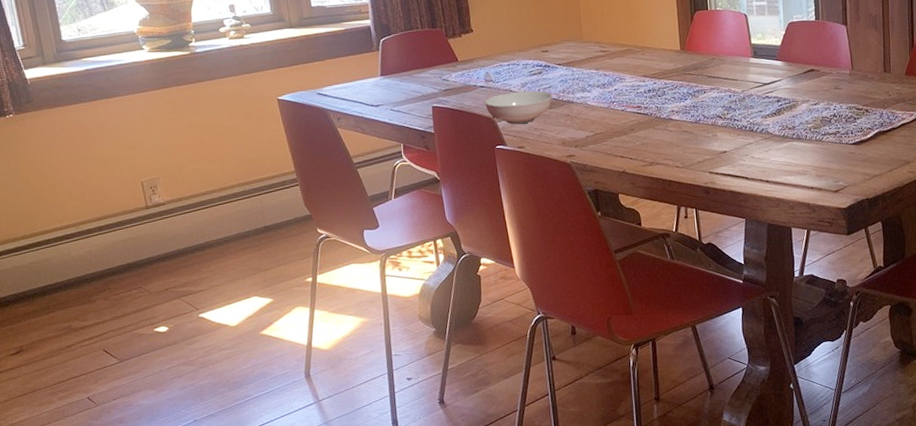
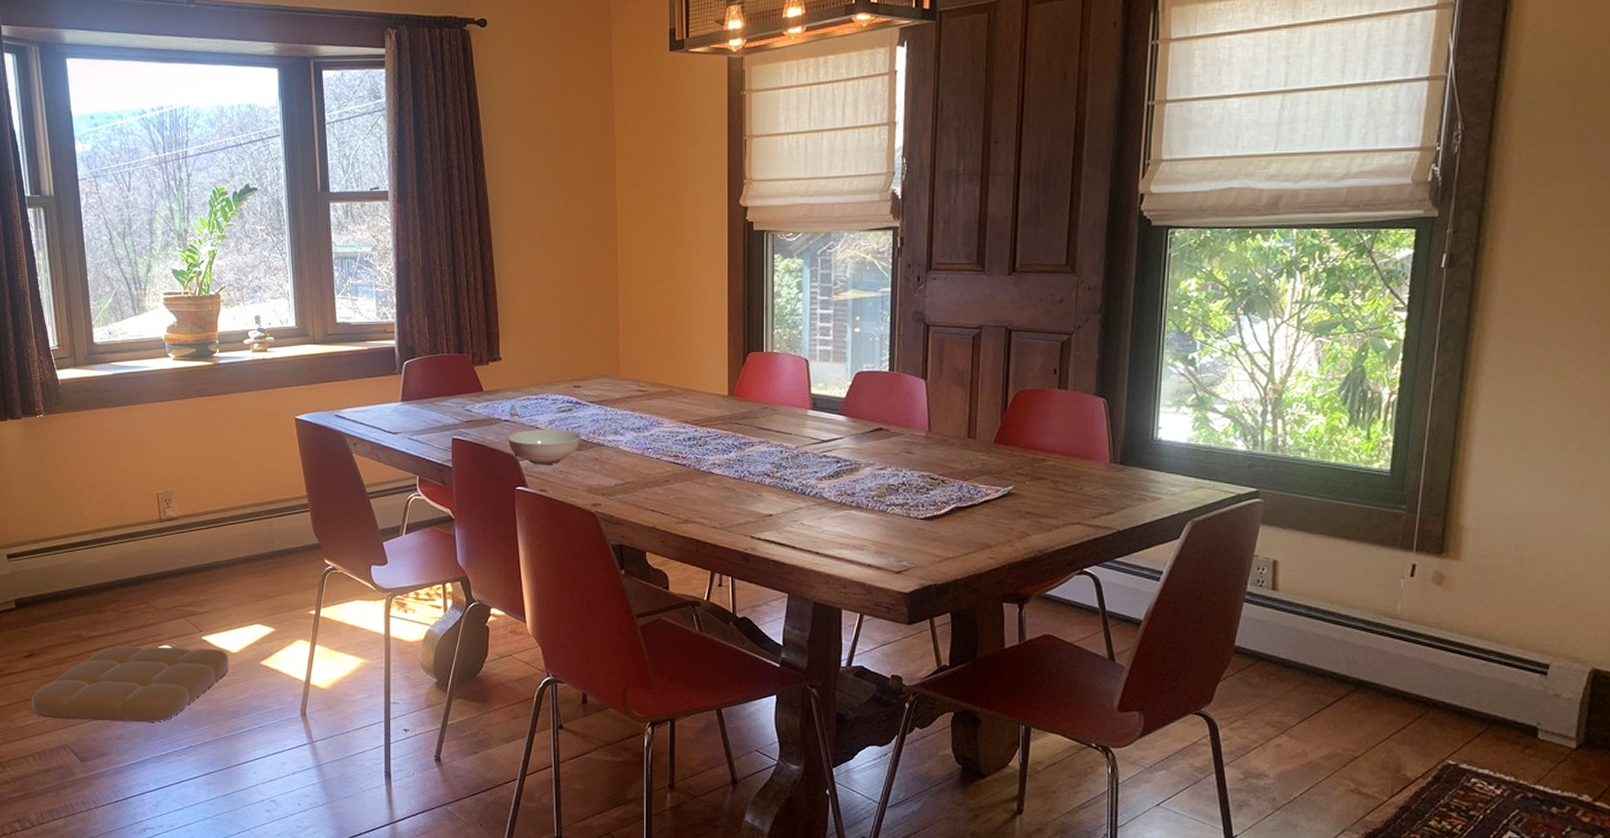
seat cushion: none [23,324,230,411] -> present [31,645,230,723]

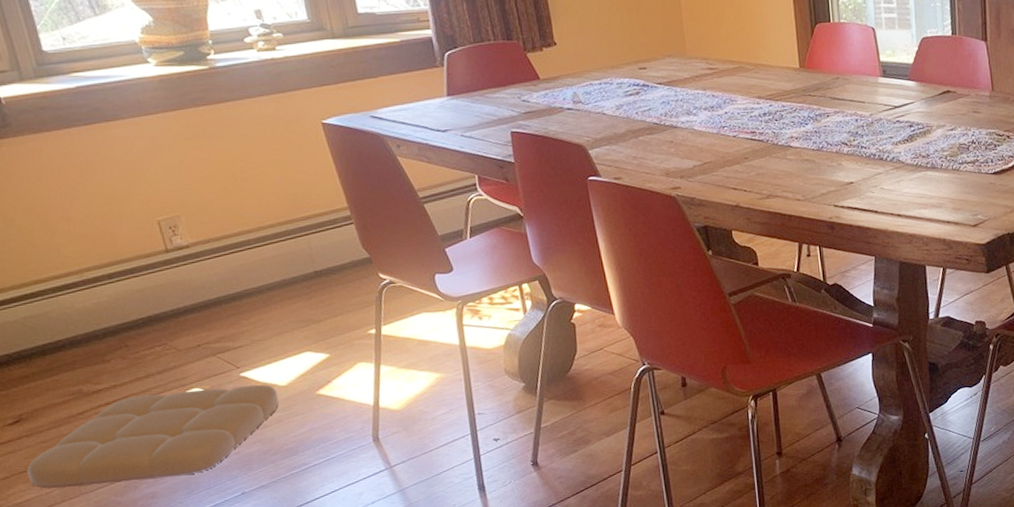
bowl: present [507,430,582,465] -> none [572,114,653,153]

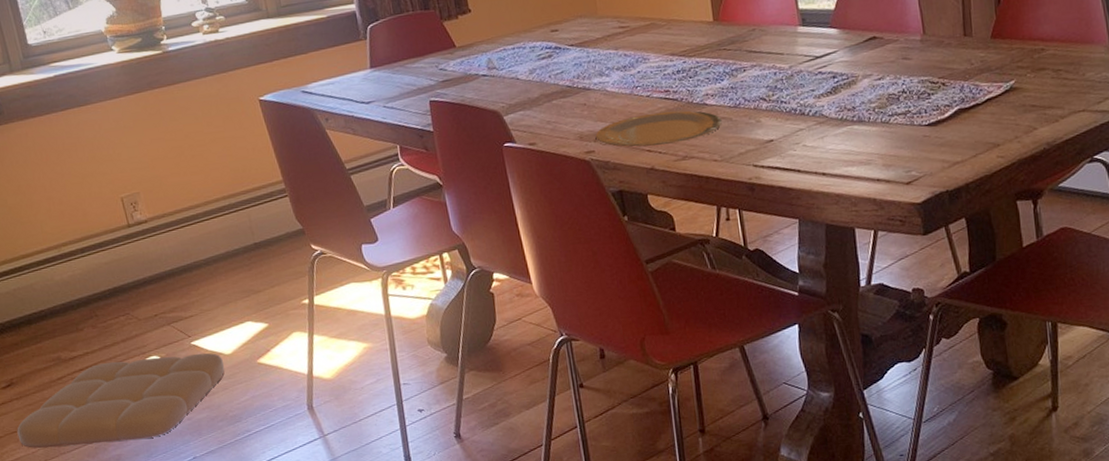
plate: none [681,151,806,185] -> present [595,110,722,148]

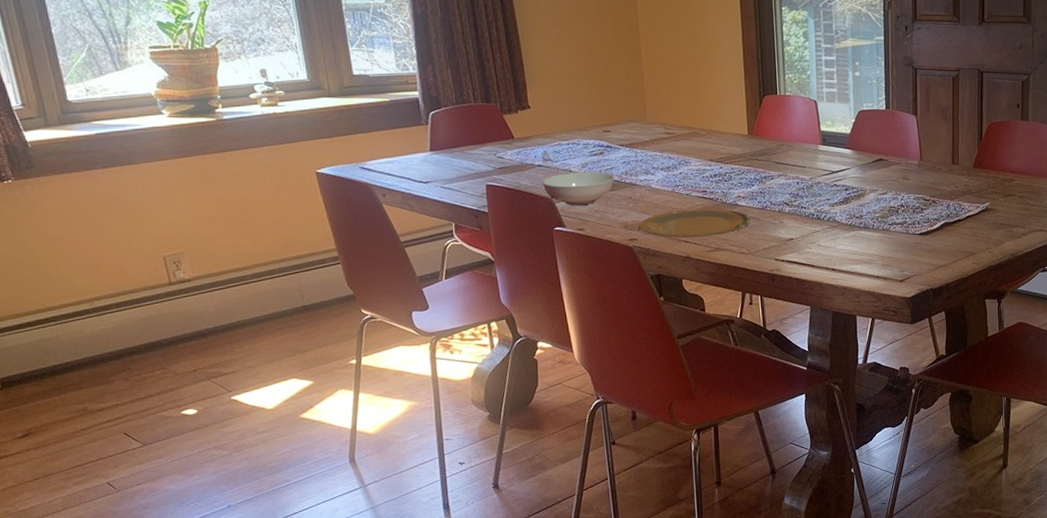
seat cushion: present [17,353,225,448] -> none [33,407,266,497]
bowl: none [487,77,566,118] -> present [541,172,615,206]

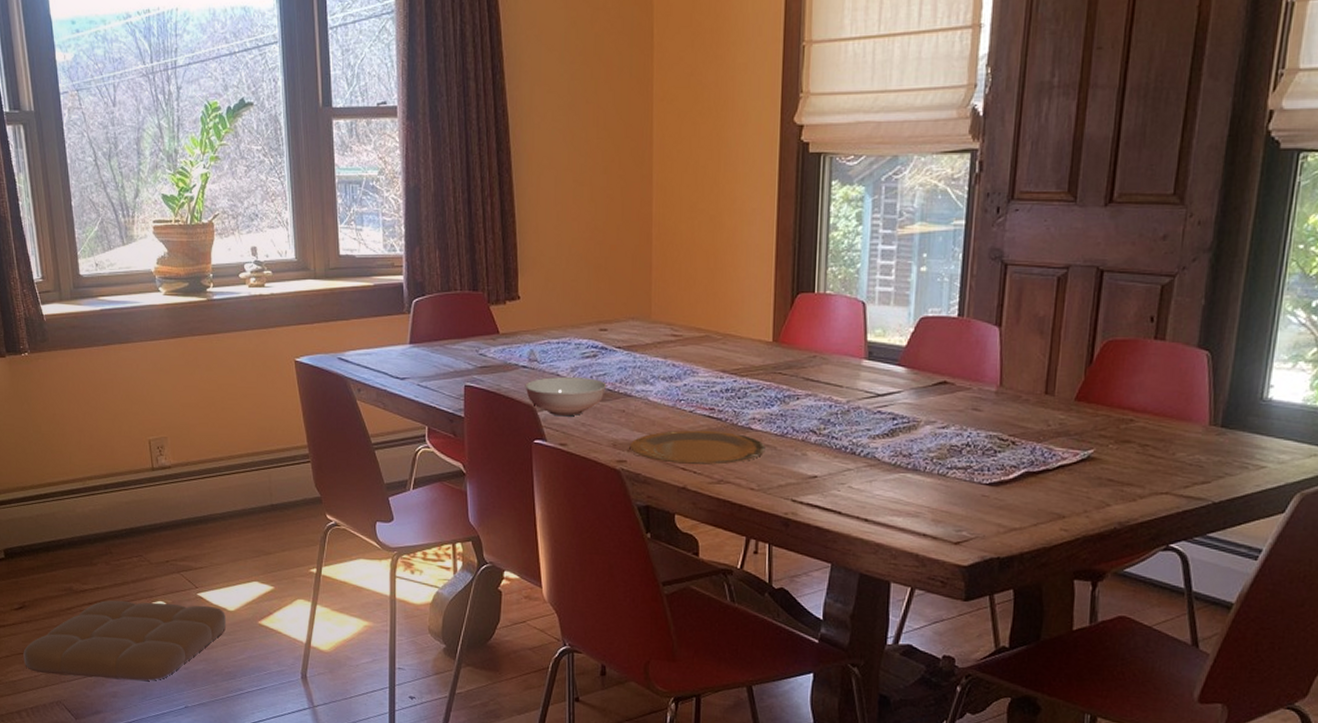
seat cushion: none [33,407,266,497] -> present [23,600,227,681]

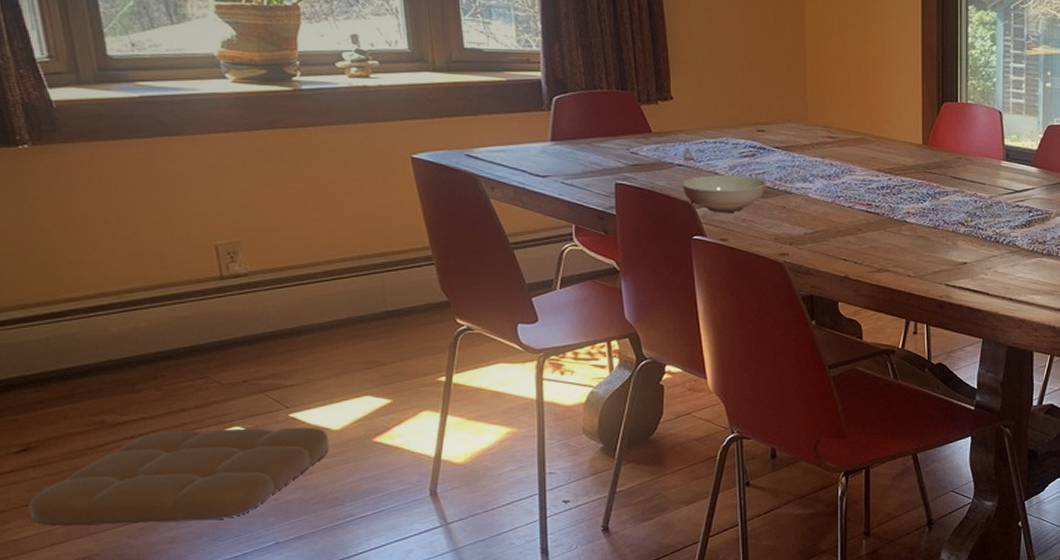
plate: present [629,430,765,465] -> none [791,224,920,256]

